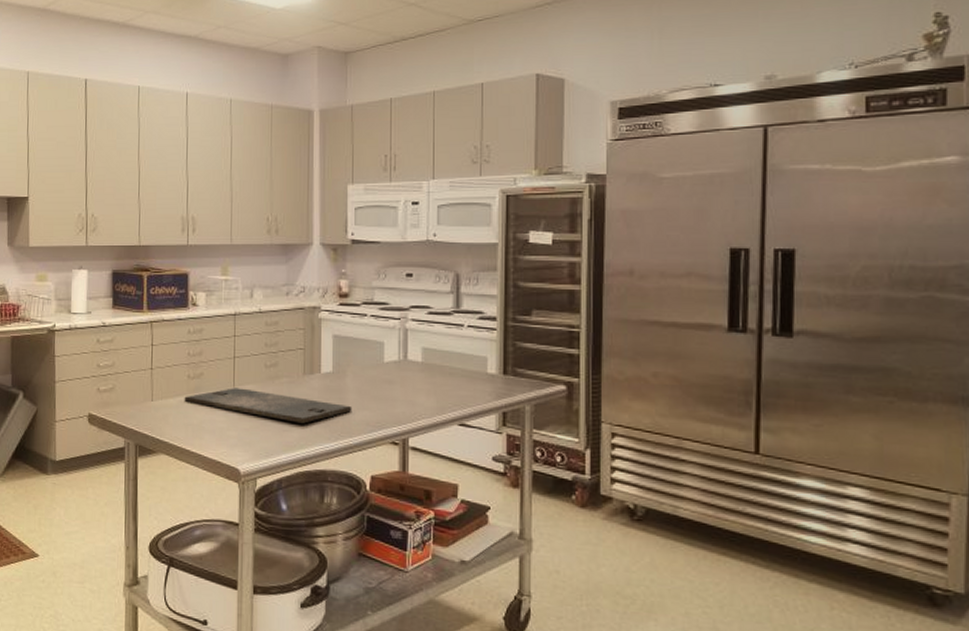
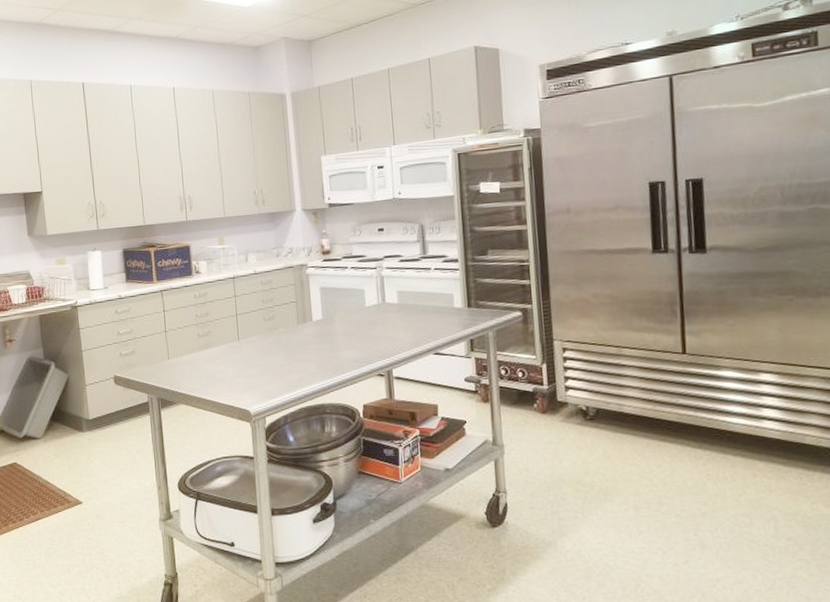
cutting board: present [184,388,353,424] -> none [196,340,342,366]

